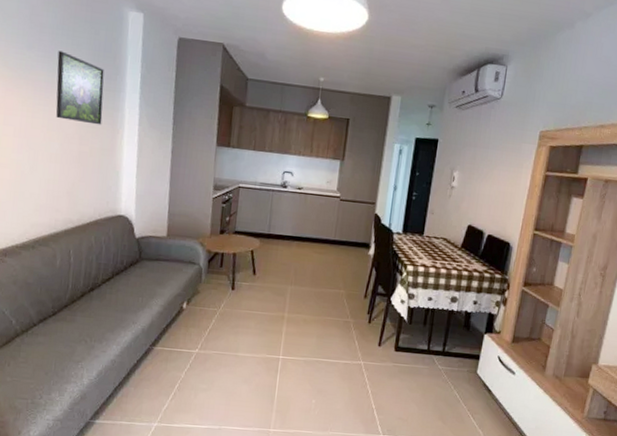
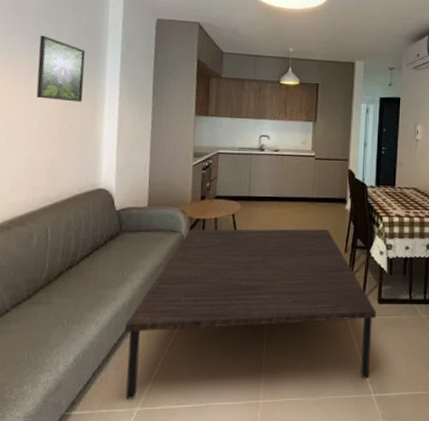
coffee table: none [144,262,392,420] -> present [125,229,376,400]

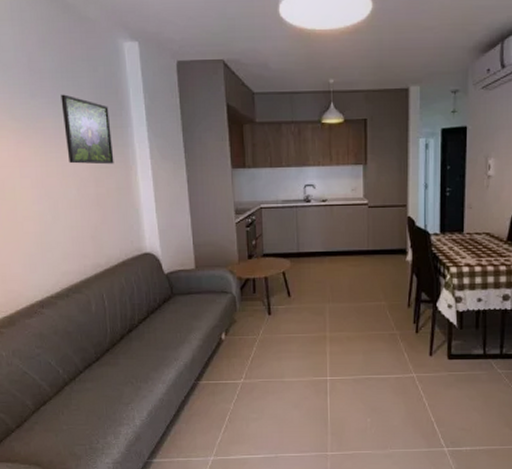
coffee table: present [125,229,376,400] -> none [190,284,446,450]

